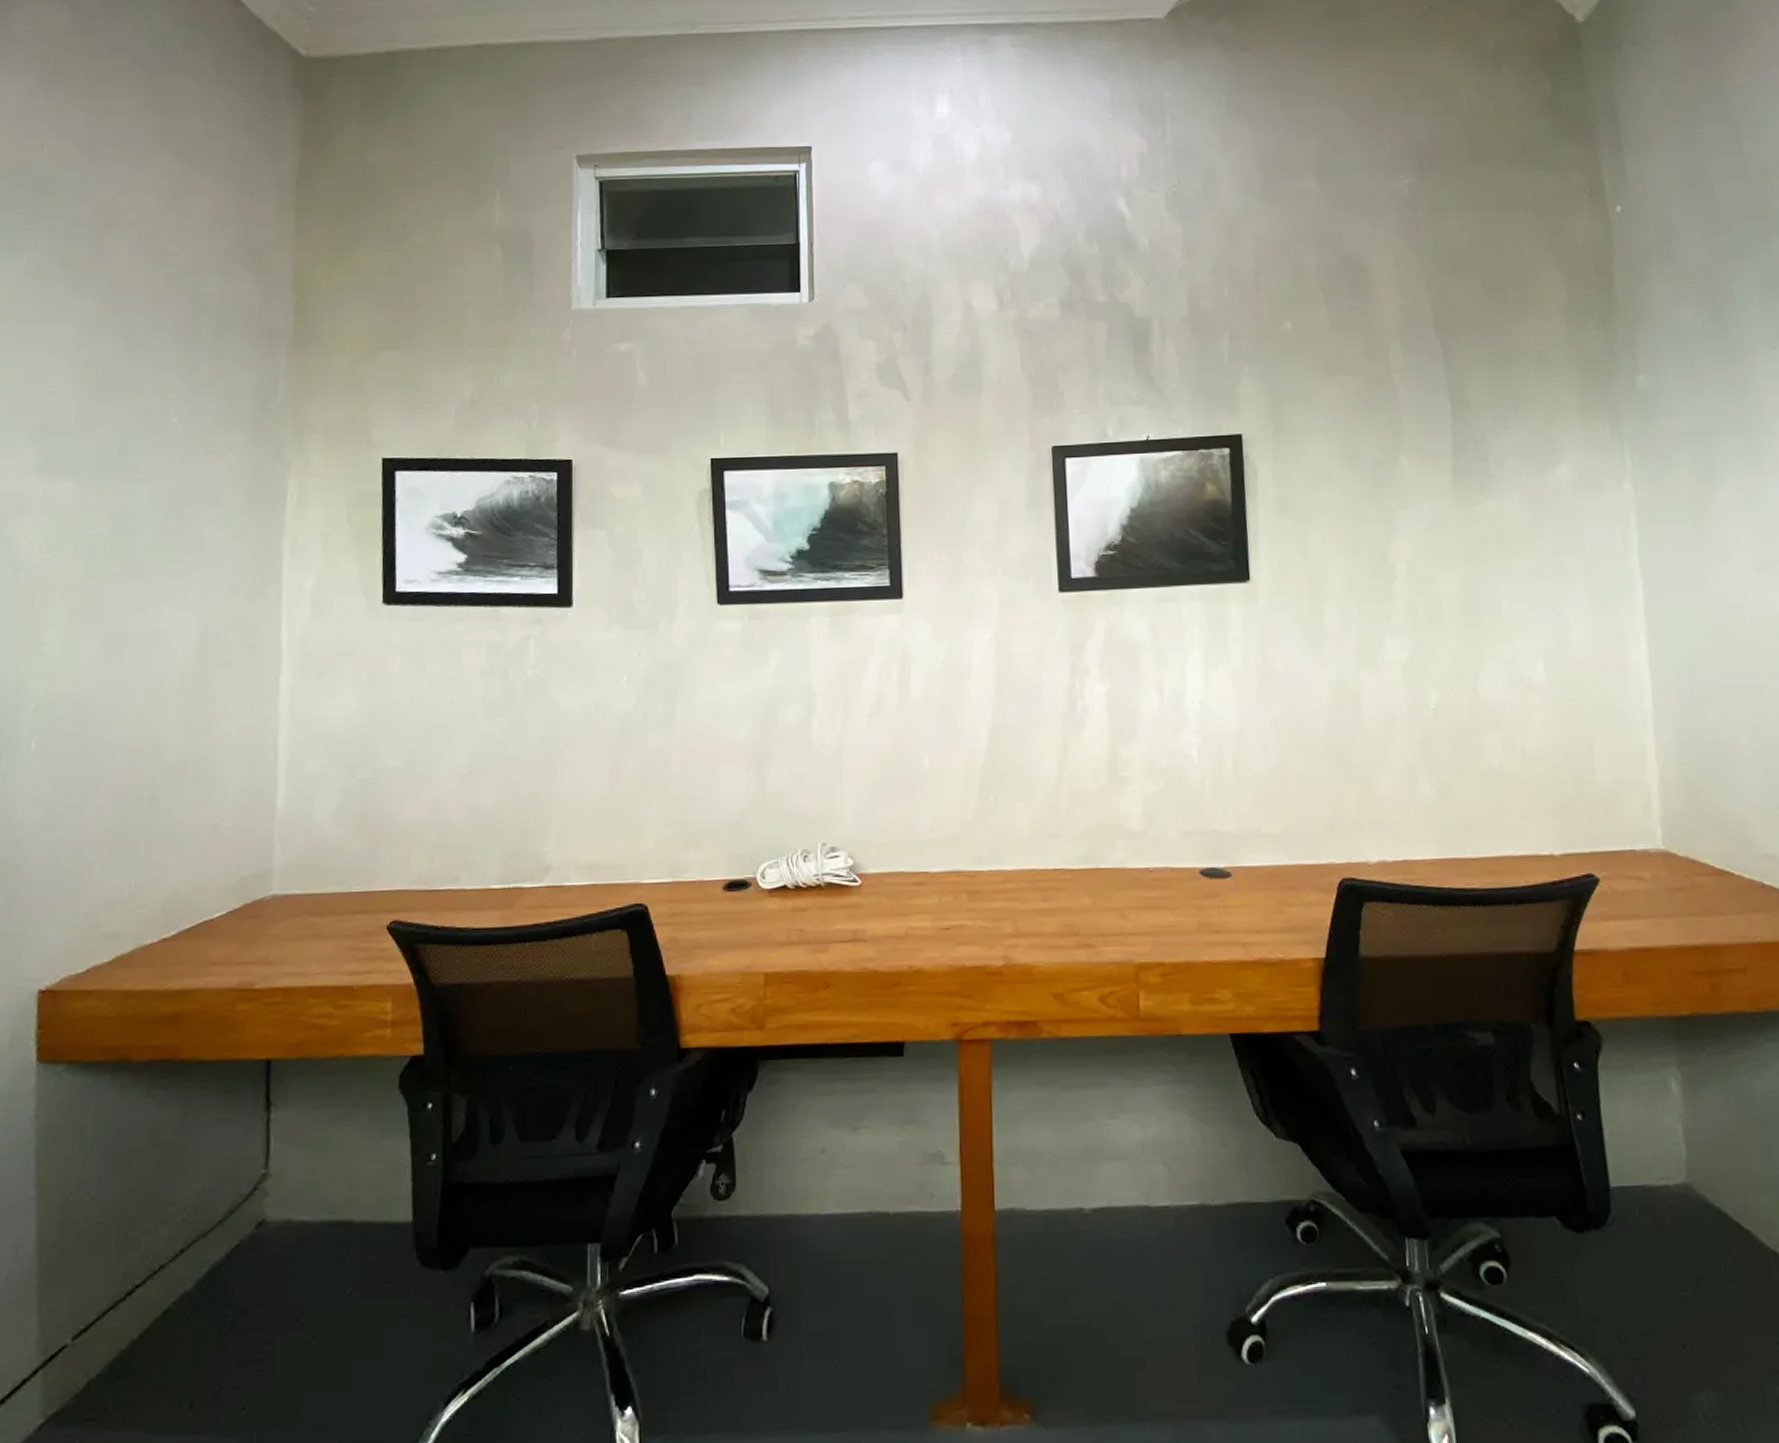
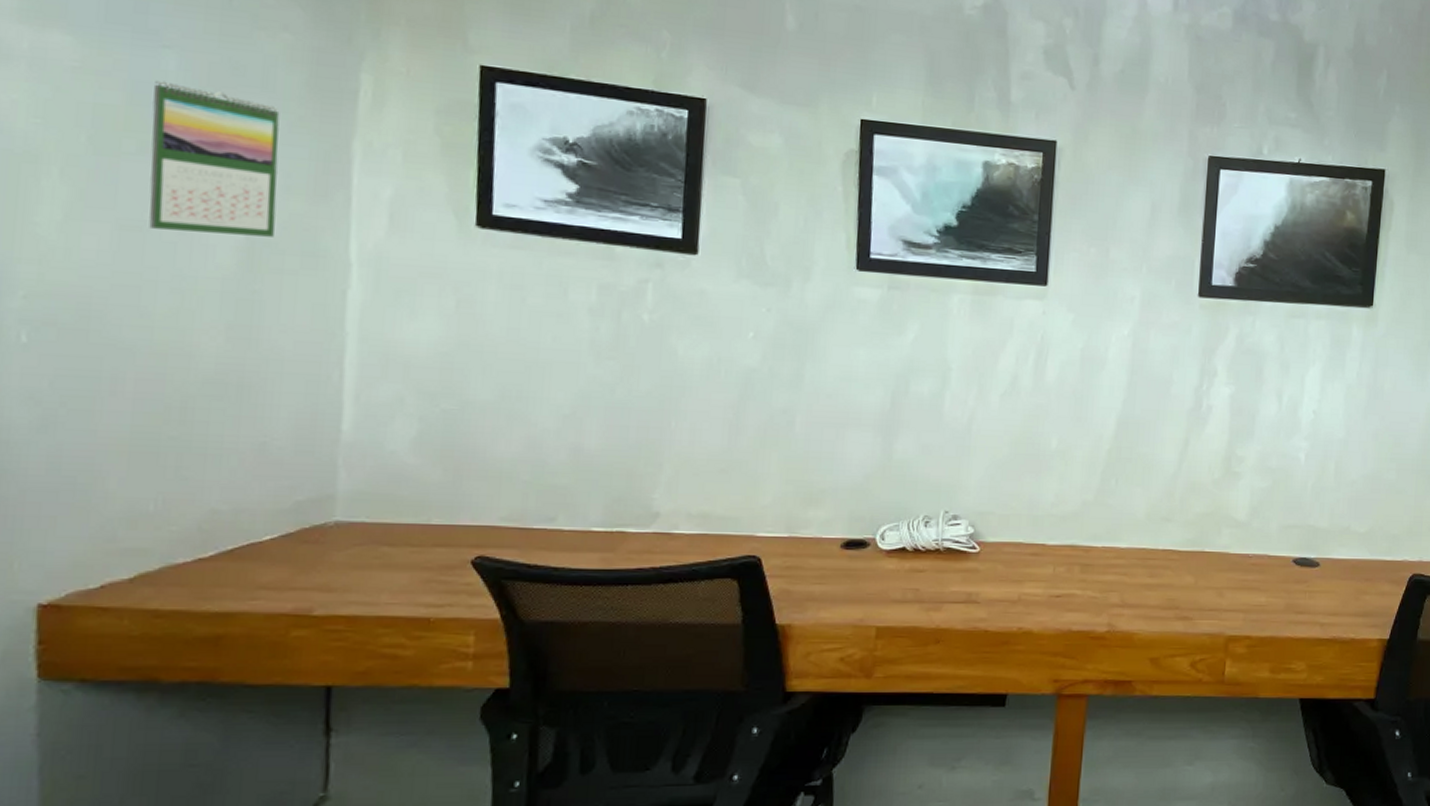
calendar: none [127,509,226,638] -> present [149,80,280,237]

